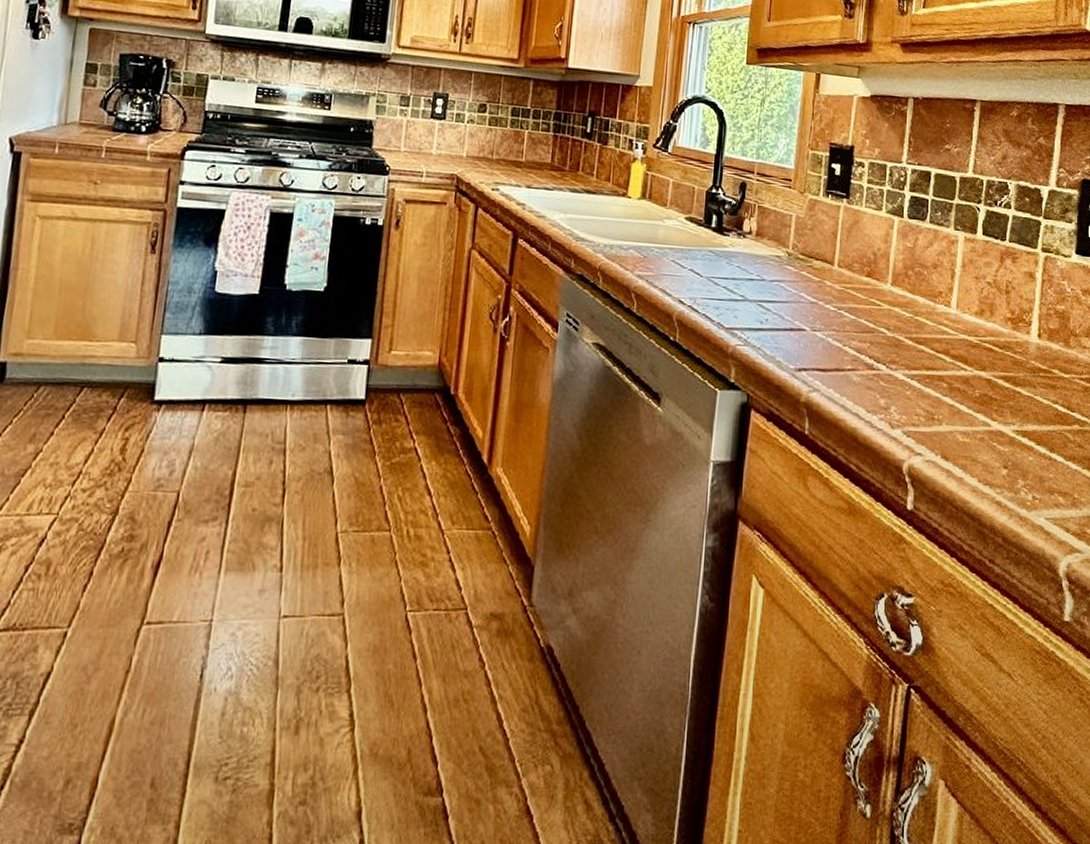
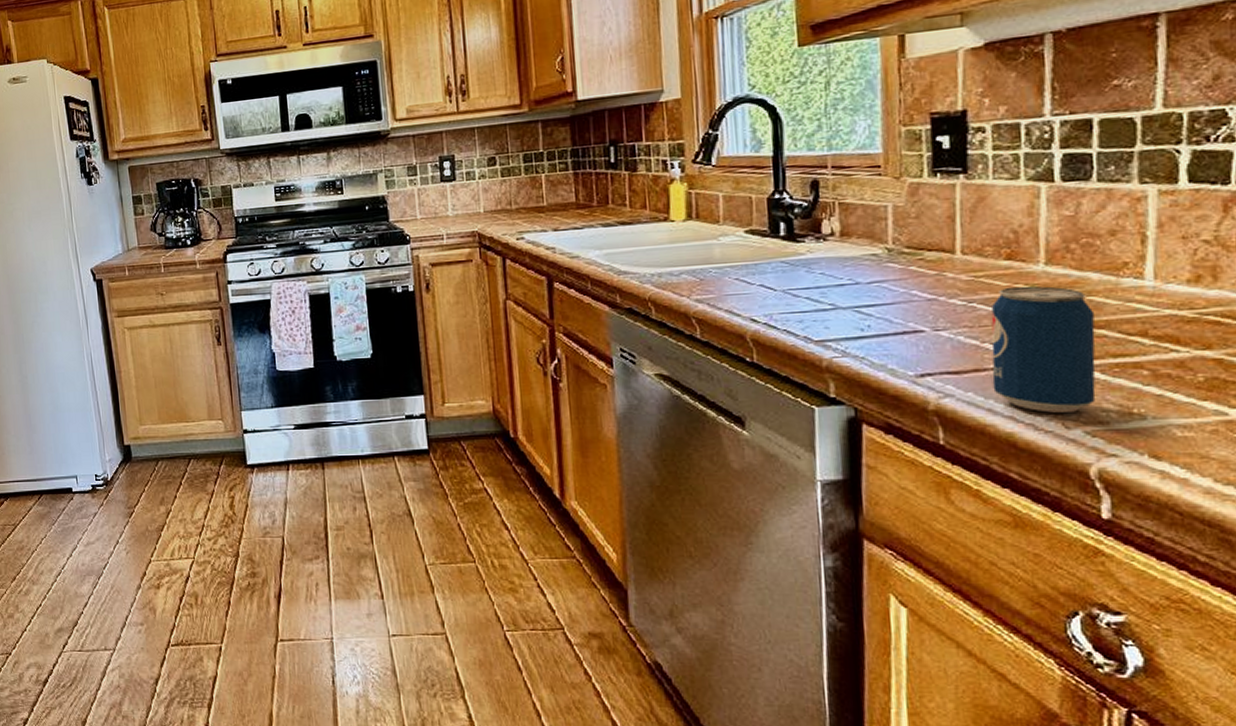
beverage can: none [847,300,918,414] -> present [990,286,1096,413]

